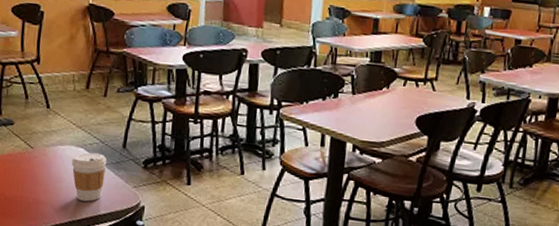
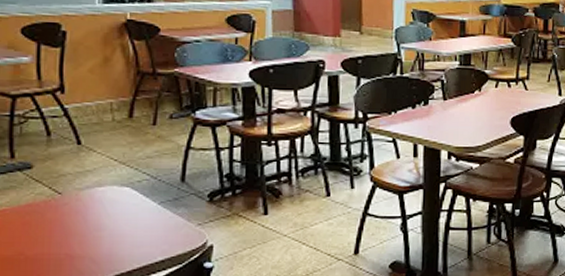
coffee cup: present [71,152,107,202] -> none [115,190,162,249]

